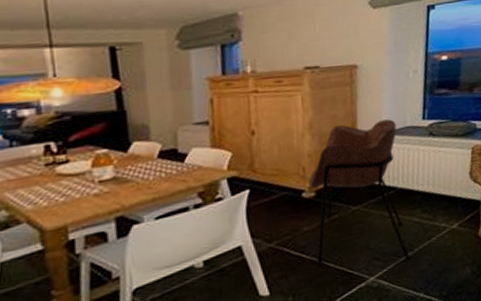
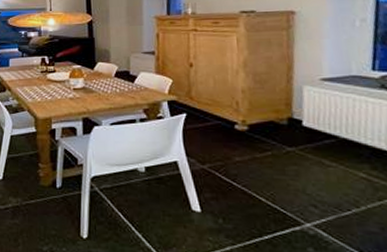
armchair: present [309,119,412,263] -> none [242,66,357,217]

